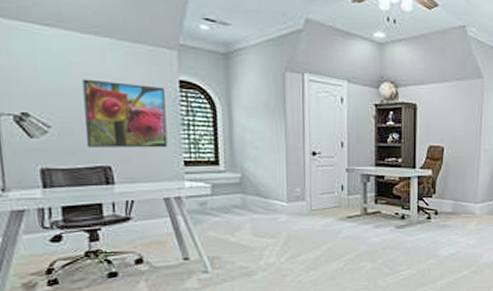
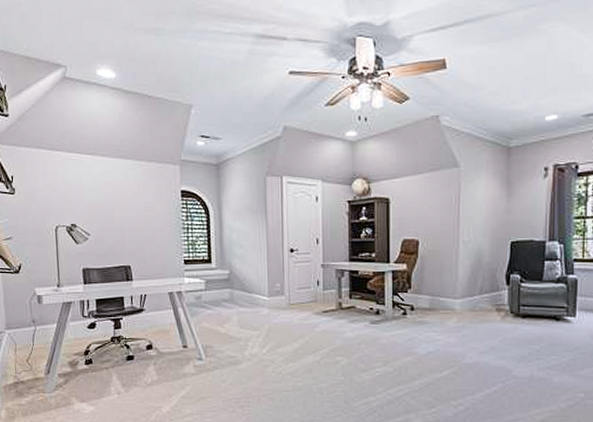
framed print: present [82,79,168,148] -> none [112,194,172,250]

